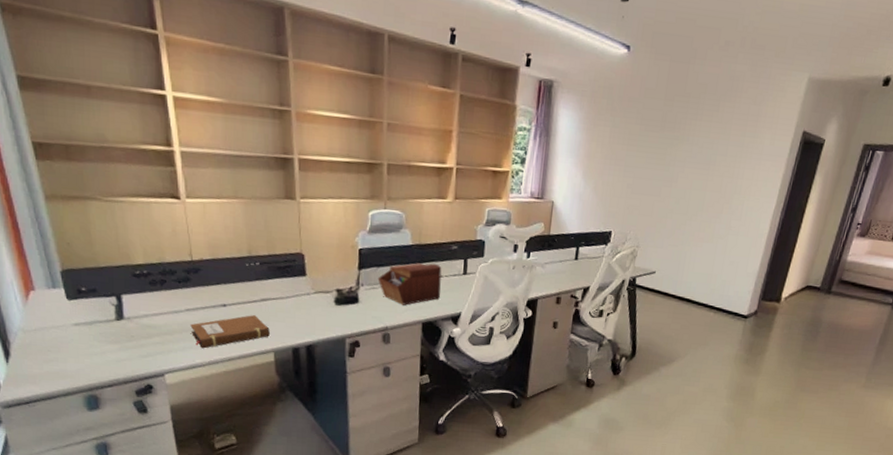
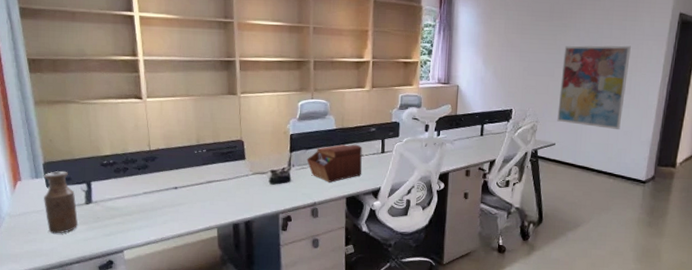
bottle: none [63,280,109,353] -> present [44,170,79,234]
notebook: present [190,315,270,349] -> none [147,196,214,227]
wall art: none [659,162,747,260] -> present [557,45,631,130]

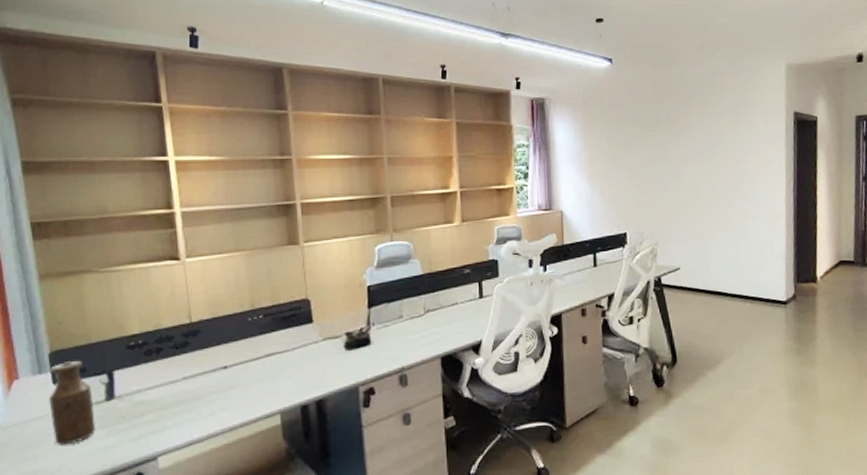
sewing box: present [306,144,362,183] -> none [389,290,458,341]
wall art: present [557,45,631,130] -> none [676,151,750,246]

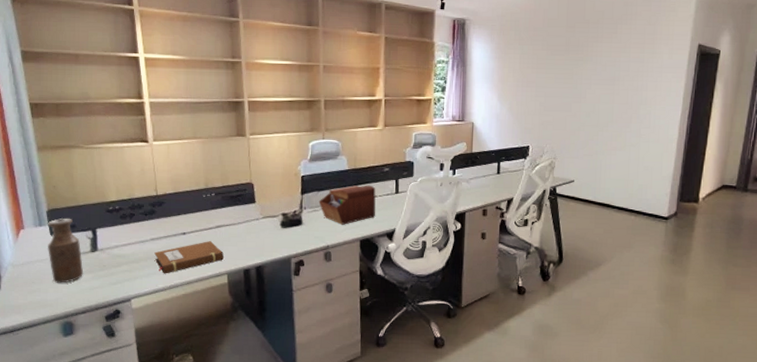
notebook: none [188,374,275,421] -> present [154,241,224,274]
sewing box: none [389,290,458,341] -> present [318,185,376,225]

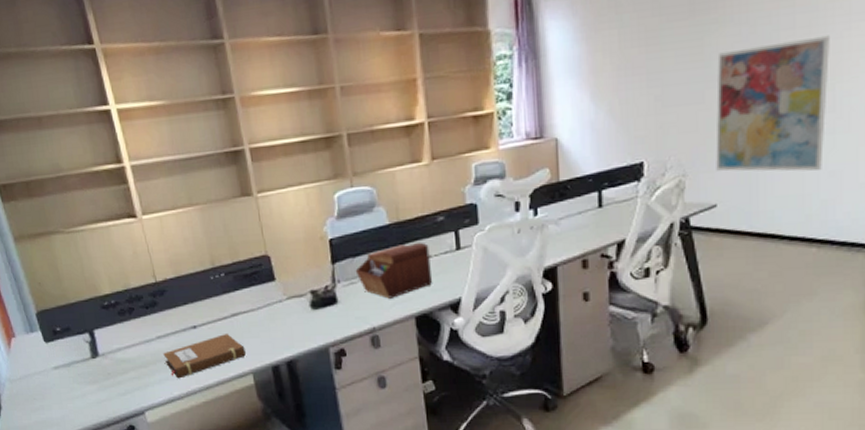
bottle: present [48,218,84,283] -> none [40,319,88,398]
wall art: none [575,78,649,166] -> present [716,35,830,172]

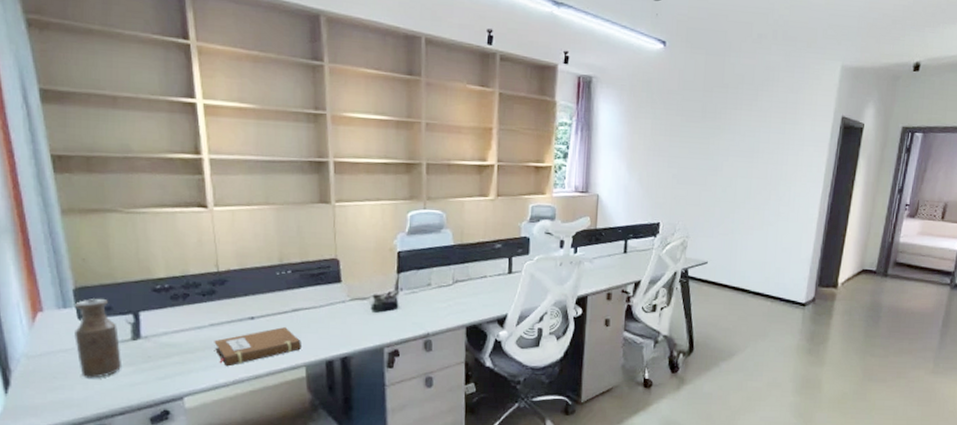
bottle: none [40,319,88,398] -> present [75,298,123,378]
sewing box: present [355,242,433,299] -> none [418,263,486,309]
wall art: present [716,35,830,172] -> none [710,151,790,247]

